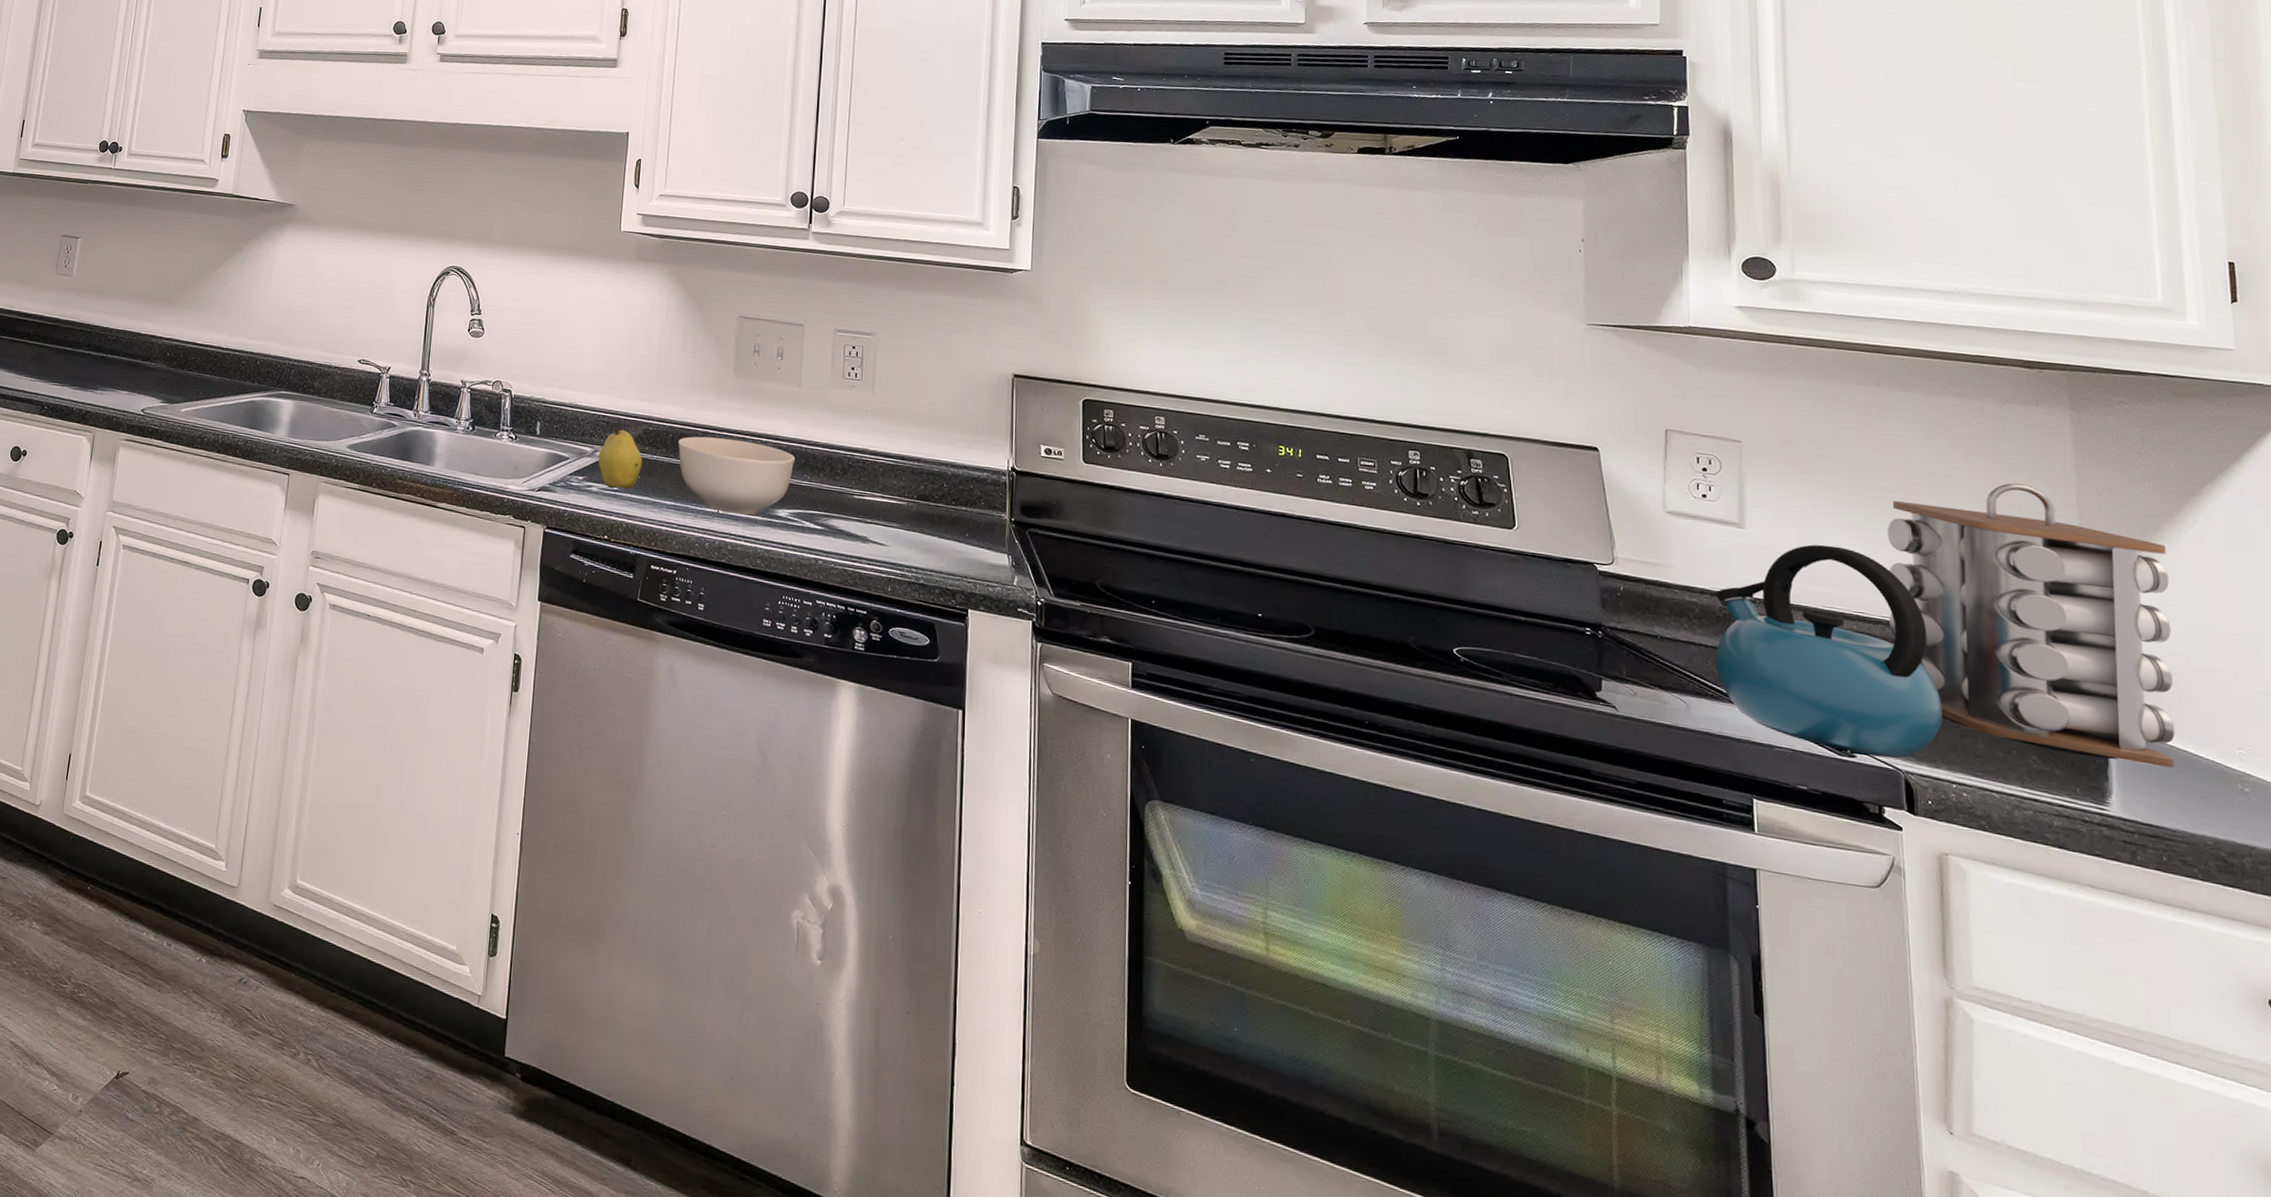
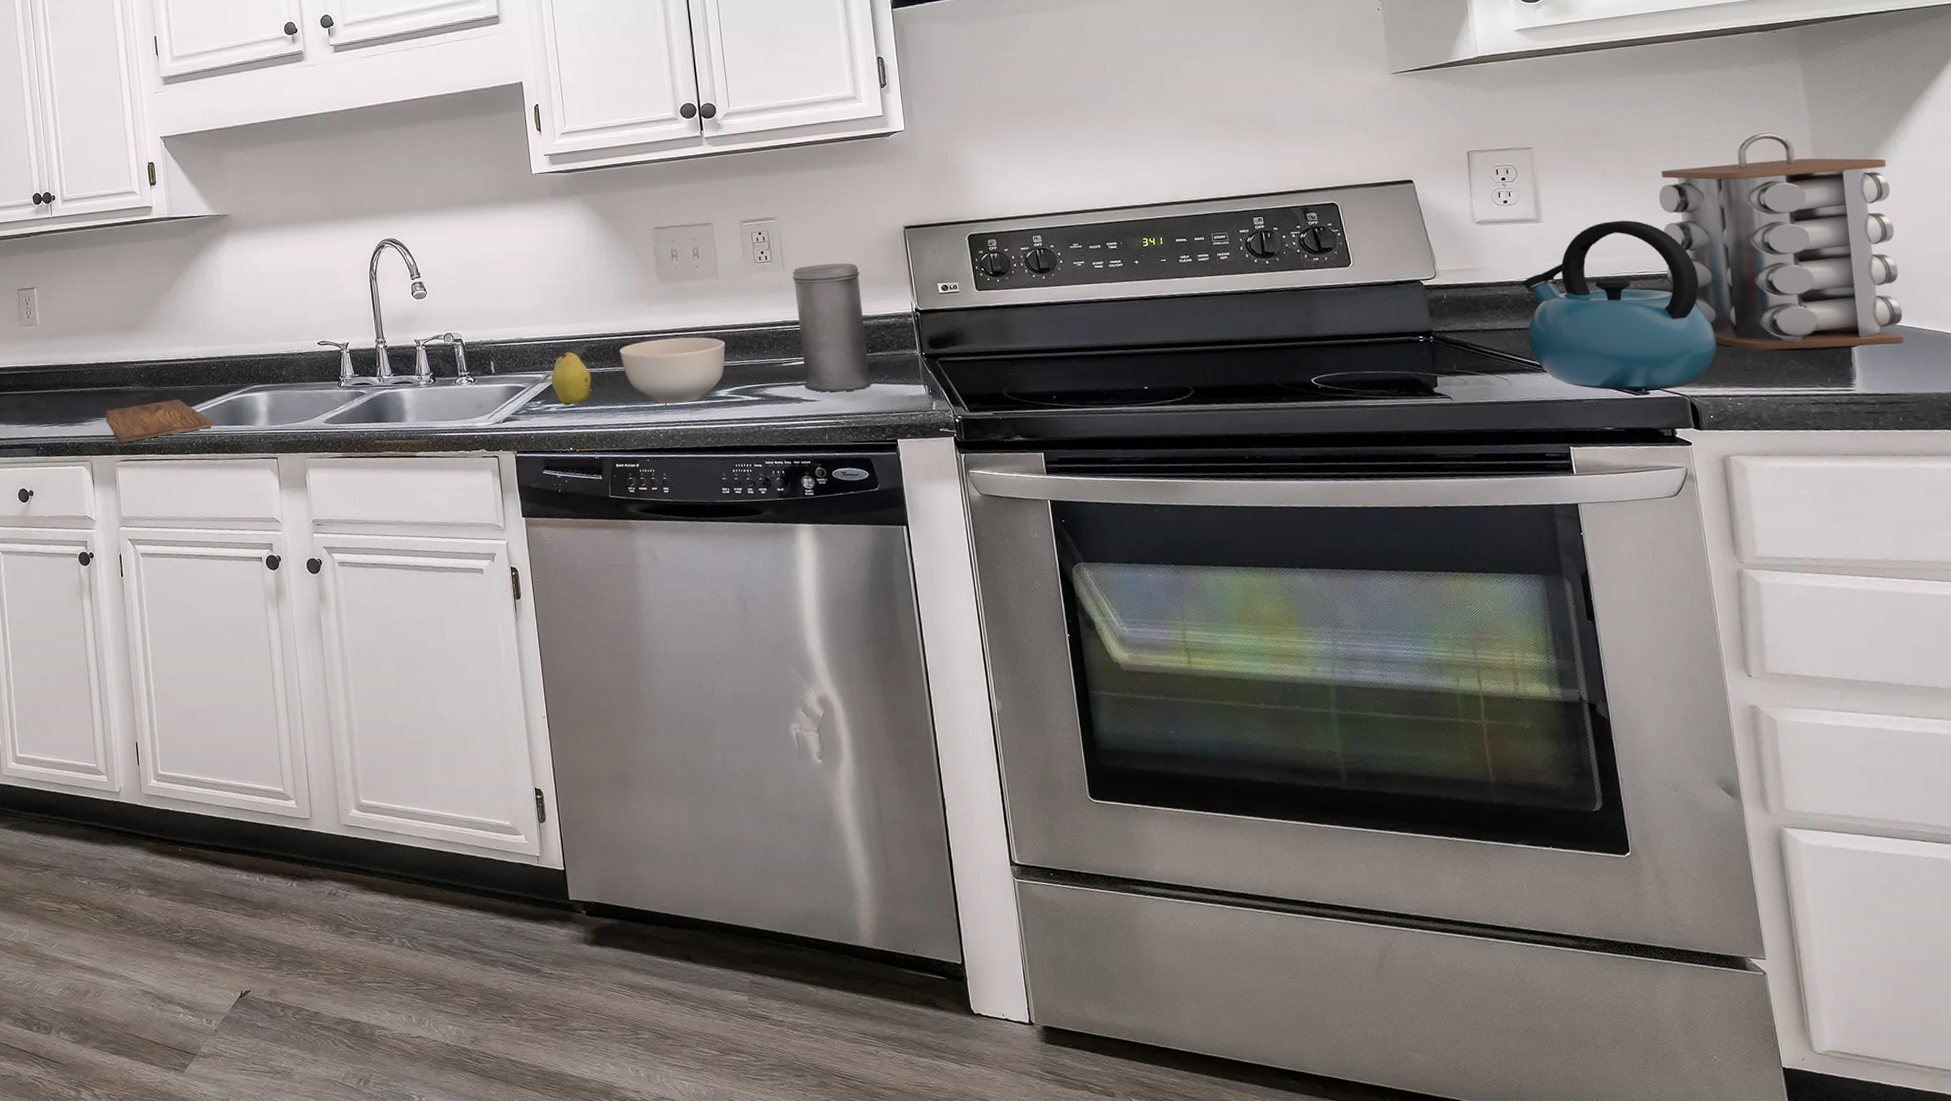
cutting board: none [119,382,229,426] -> present [105,399,212,444]
canister: none [874,393,957,544] -> present [792,263,872,392]

